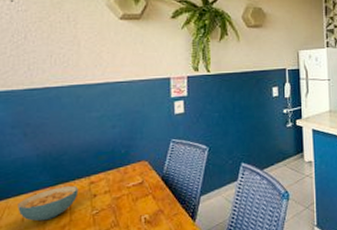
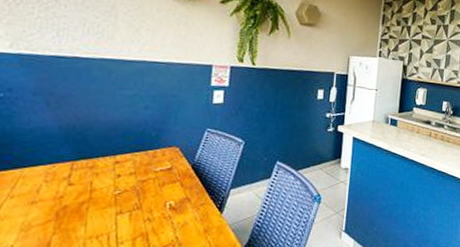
cereal bowl: present [18,186,79,221] -> none [33,162,102,195]

